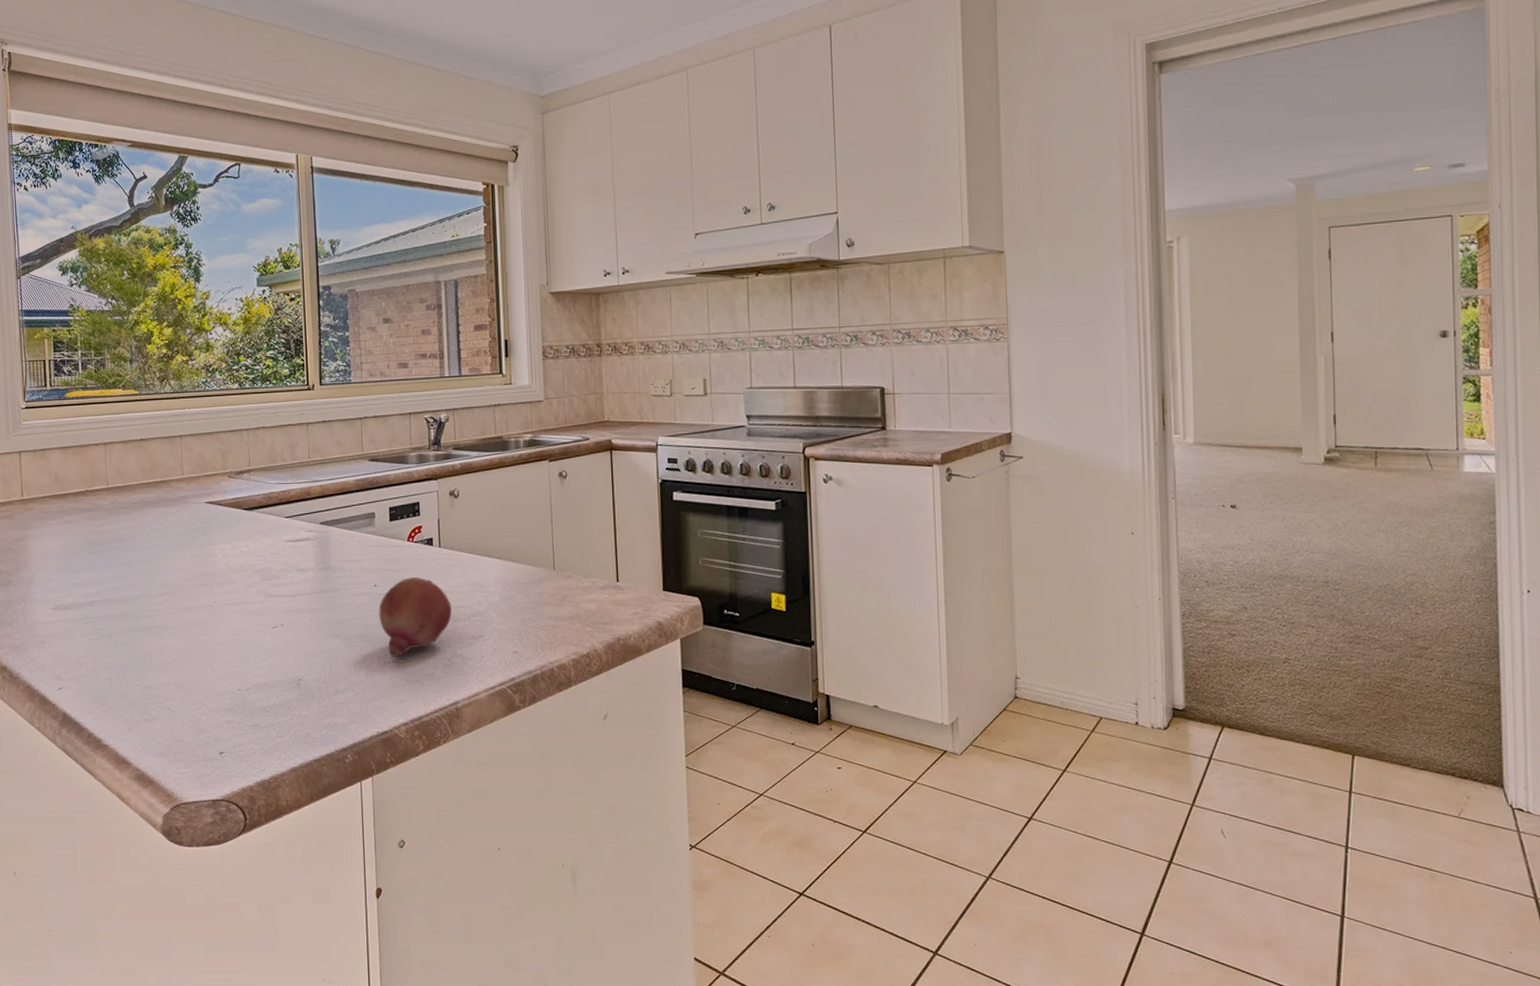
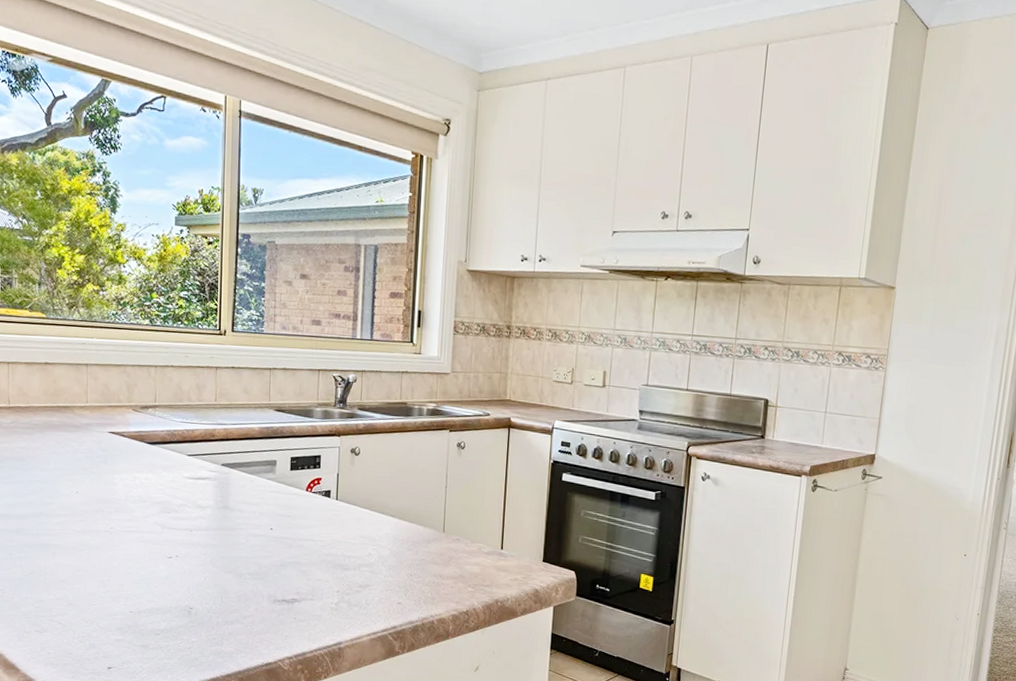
fruit: present [378,577,452,658] -> none [272,525,343,597]

